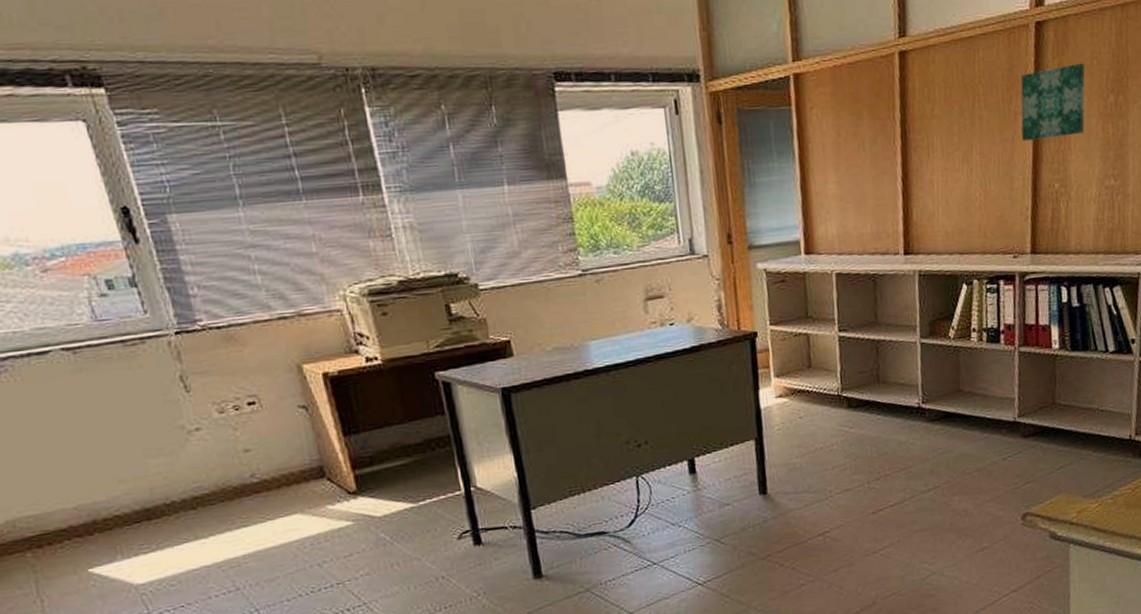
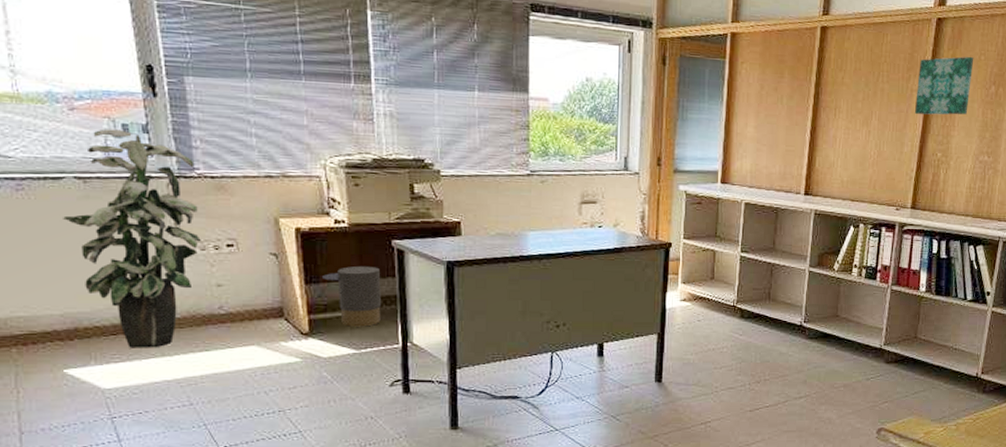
indoor plant: none [57,286,218,535] -> present [63,129,201,348]
trash can: none [362,405,436,478] -> present [323,265,381,327]

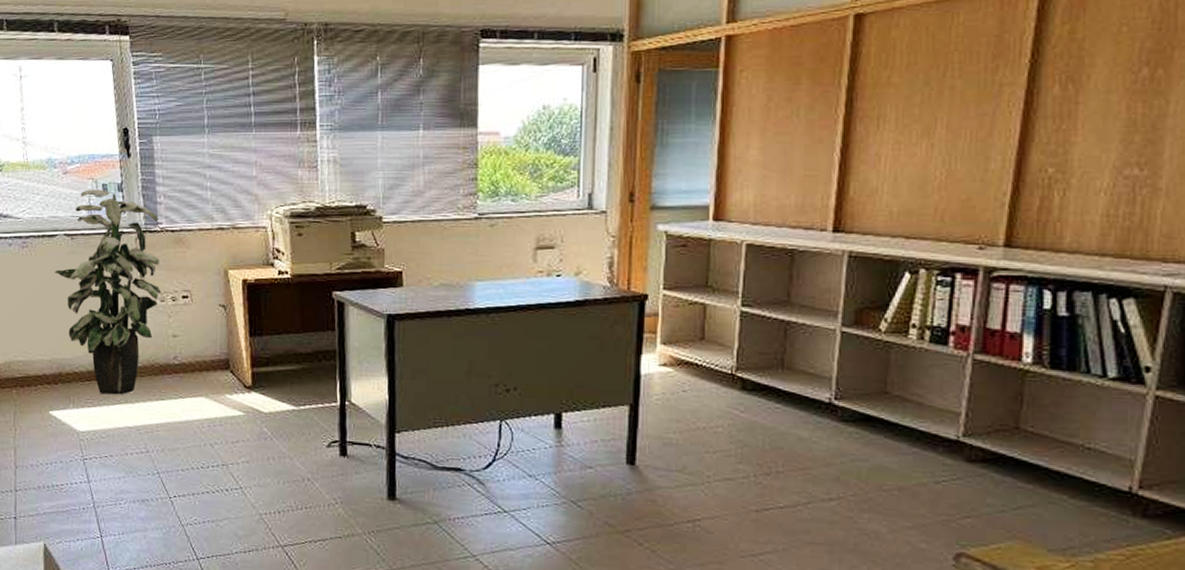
trash can: present [323,265,381,327] -> none [266,318,321,382]
wall art: present [914,56,974,115] -> none [1006,29,1109,118]

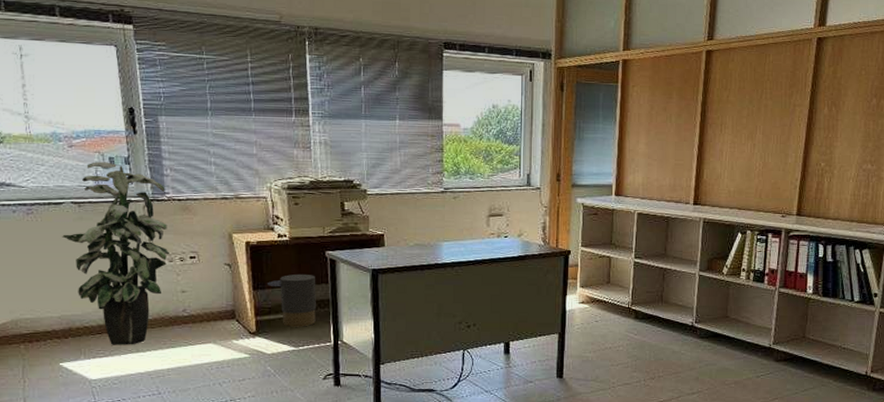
trash can: none [266,318,321,382] -> present [268,273,316,327]

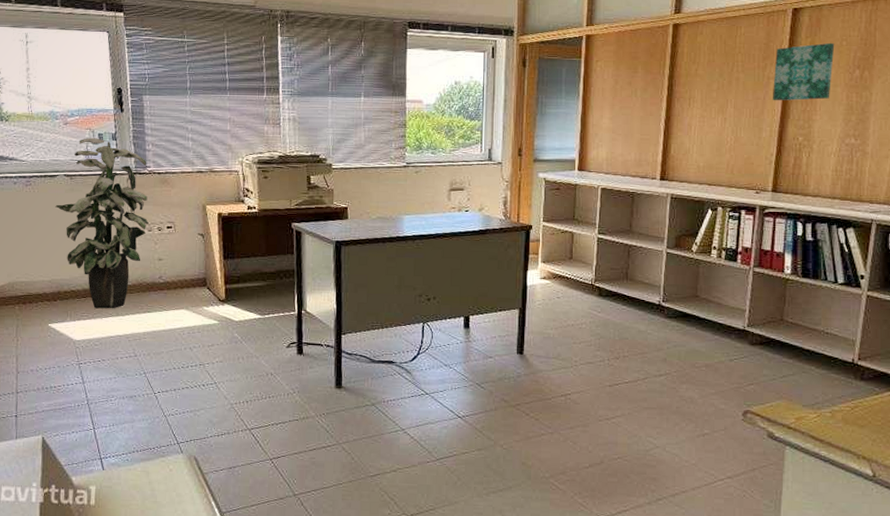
trash can: present [268,273,316,327] -> none [237,244,282,296]
wall art: none [797,72,855,128] -> present [772,42,835,101]

